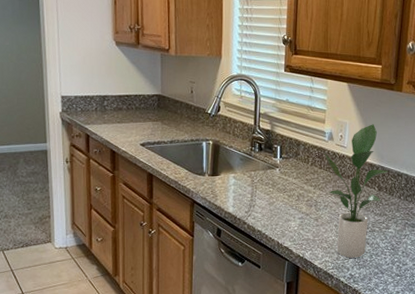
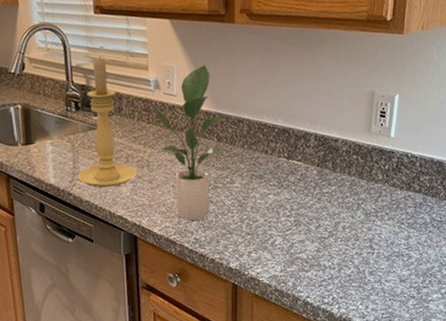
candle holder: none [253,107,305,221] -> present [77,56,137,188]

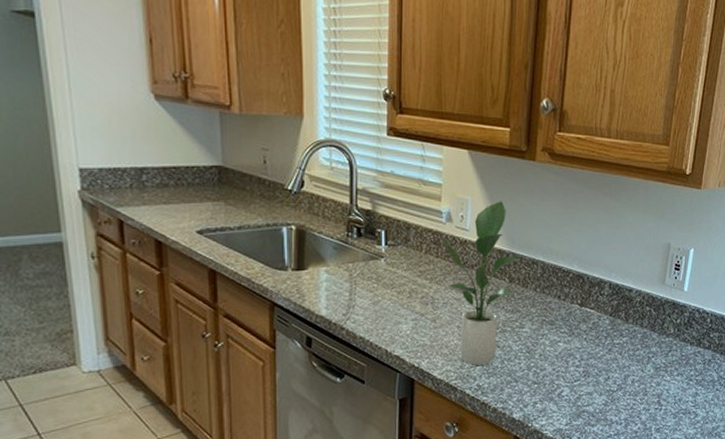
candle holder: present [77,56,137,188] -> none [353,180,419,324]

